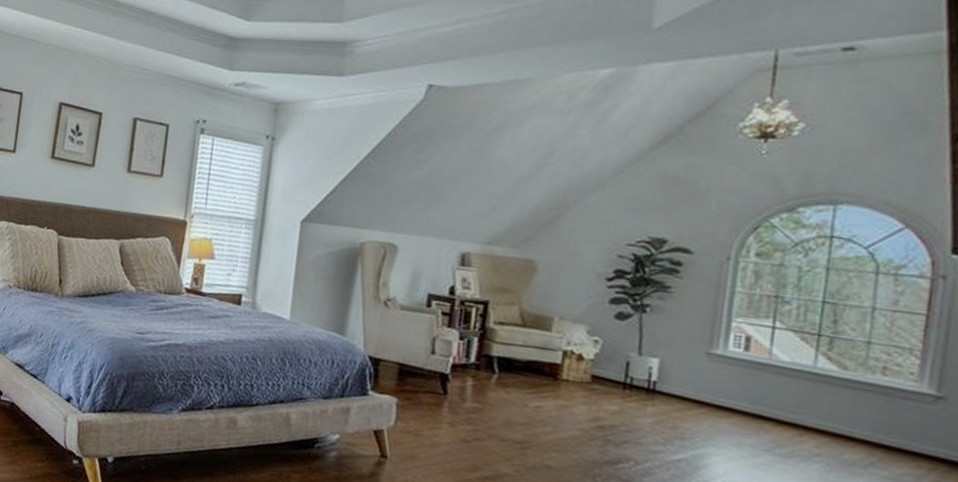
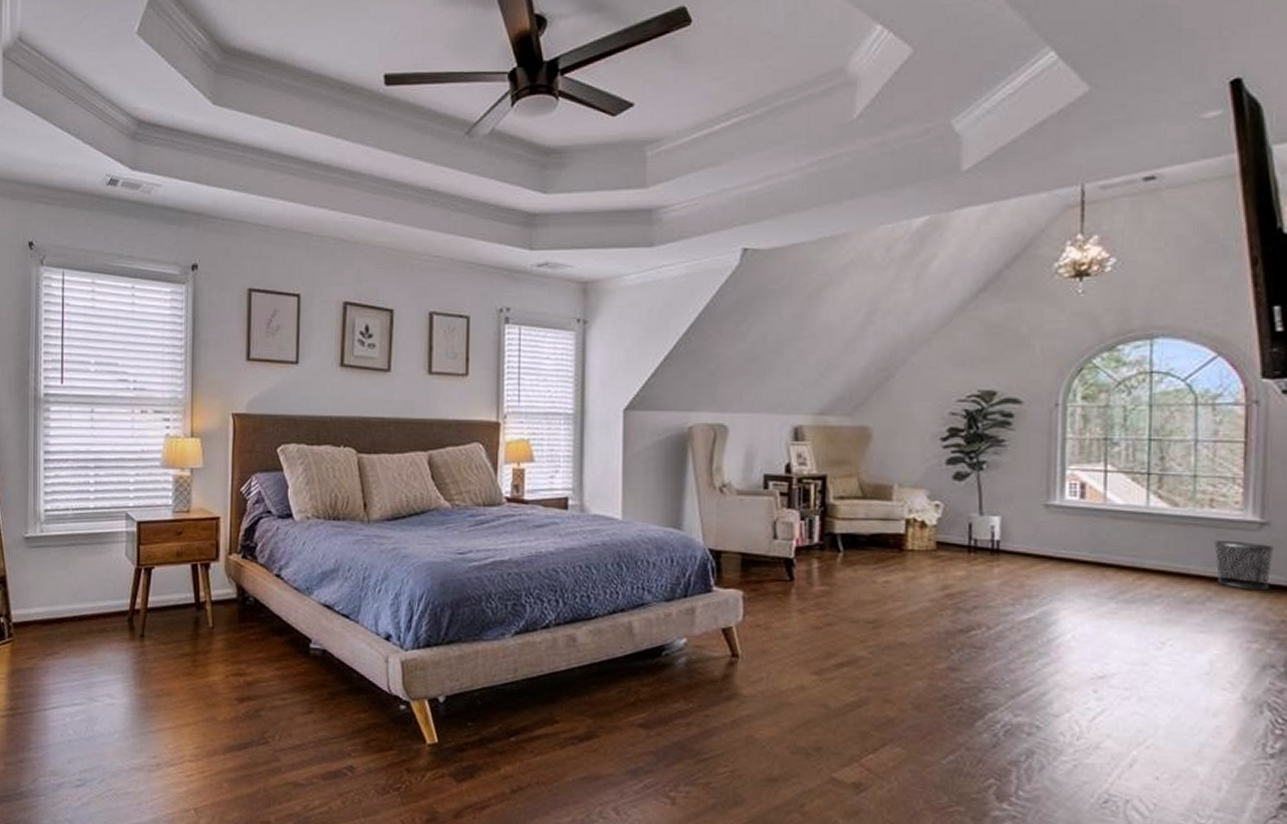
waste bin: none [882,408,949,464] -> present [1213,541,1274,591]

